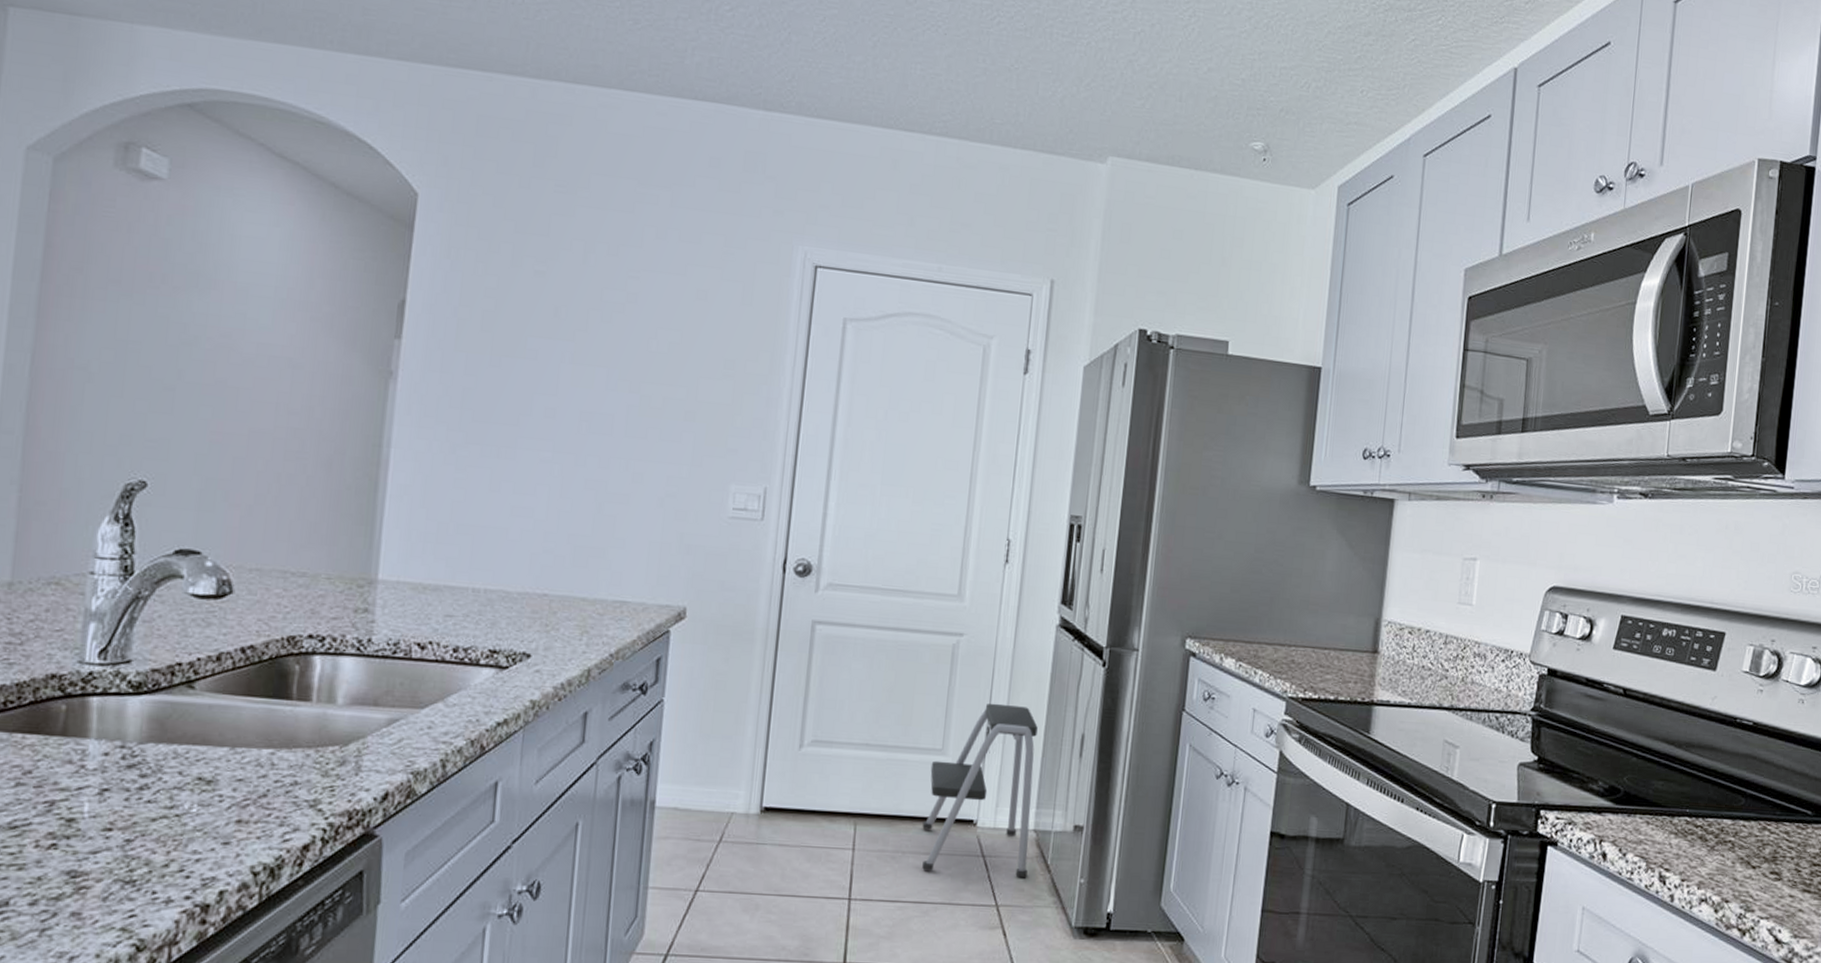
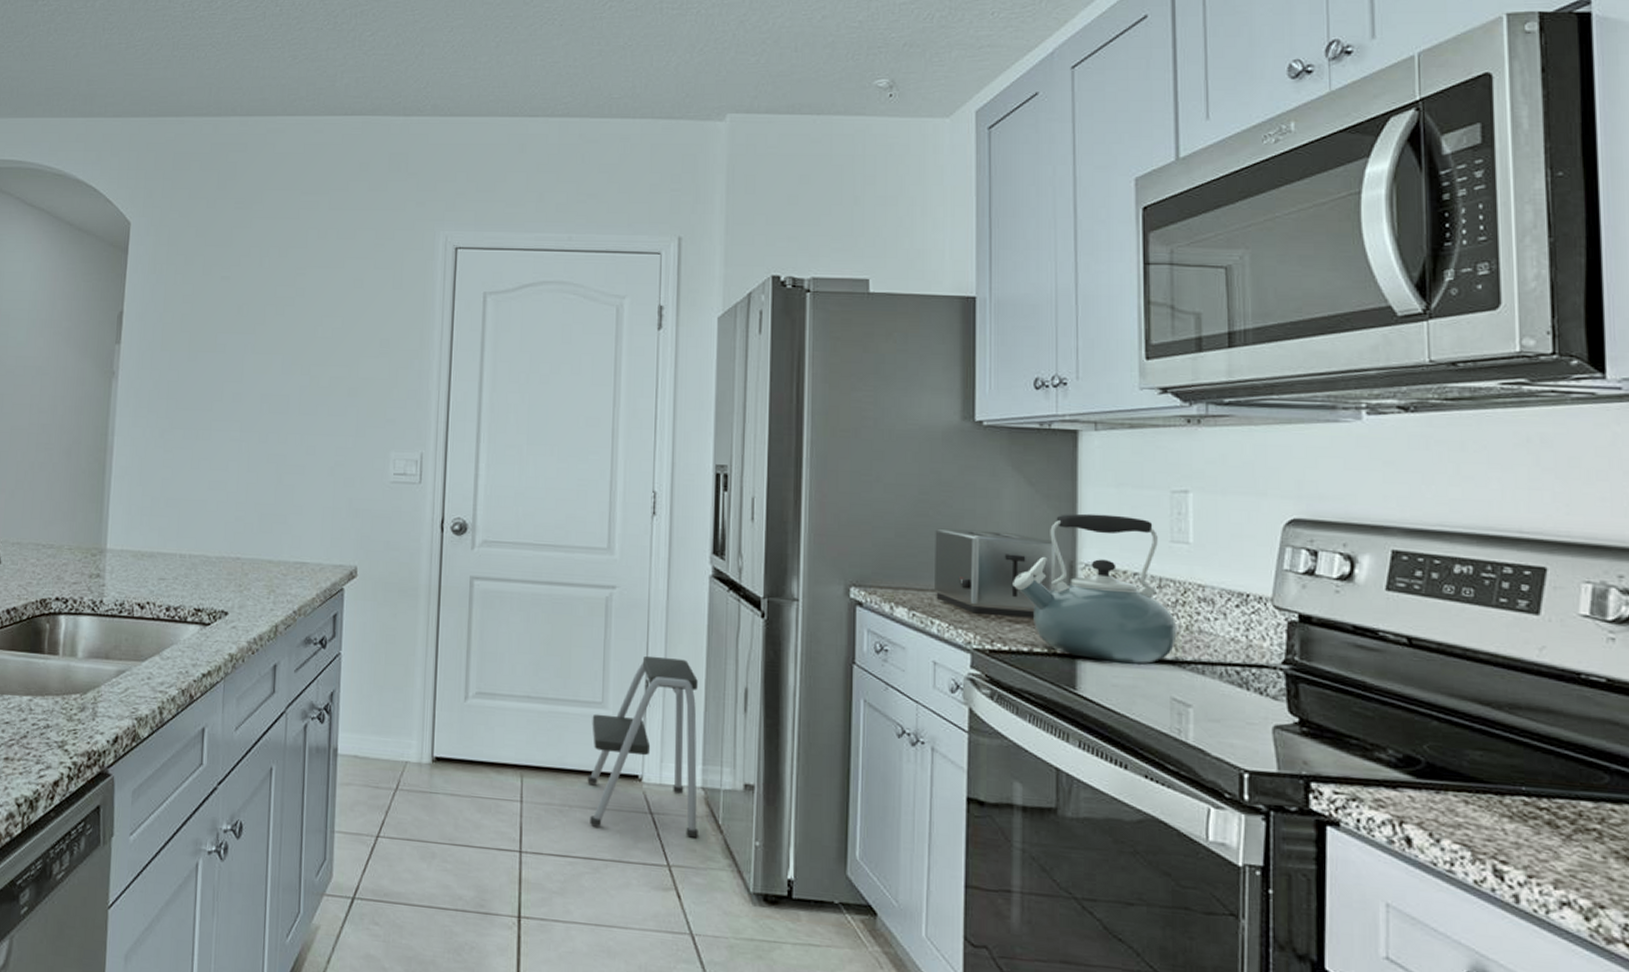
toaster: none [1260,585,1366,670] -> present [935,528,1056,619]
kettle: none [1327,575,1455,711] -> present [1013,513,1177,664]

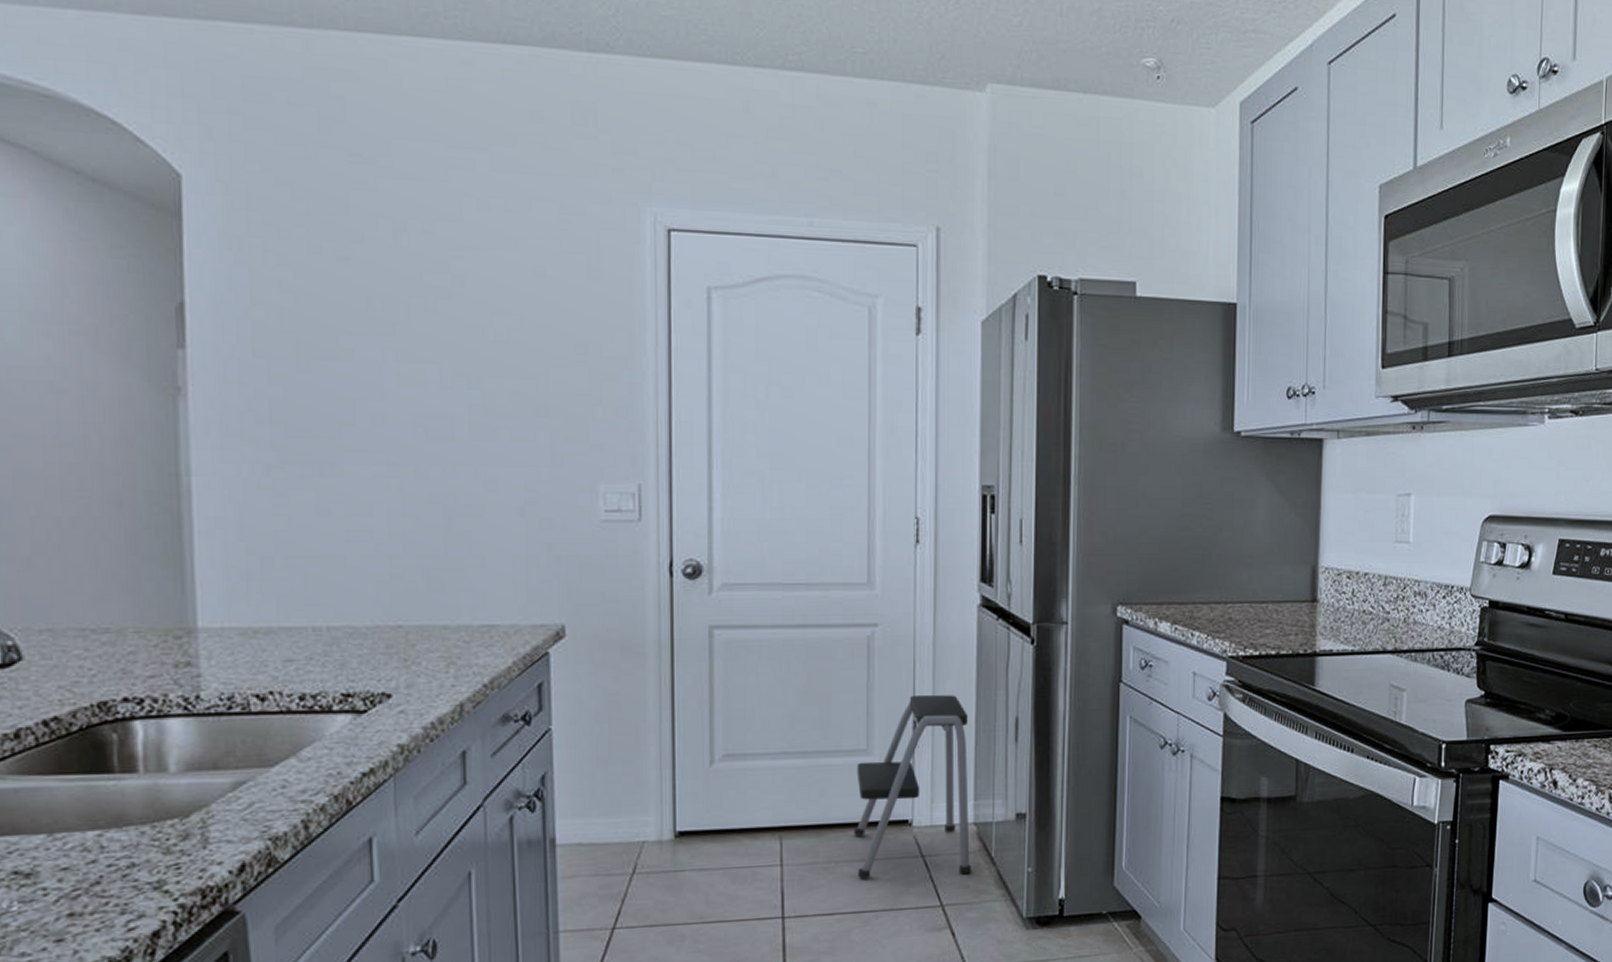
toaster: present [935,528,1056,619] -> none [1195,541,1301,624]
kettle: present [1013,513,1177,664] -> none [1264,519,1397,657]

